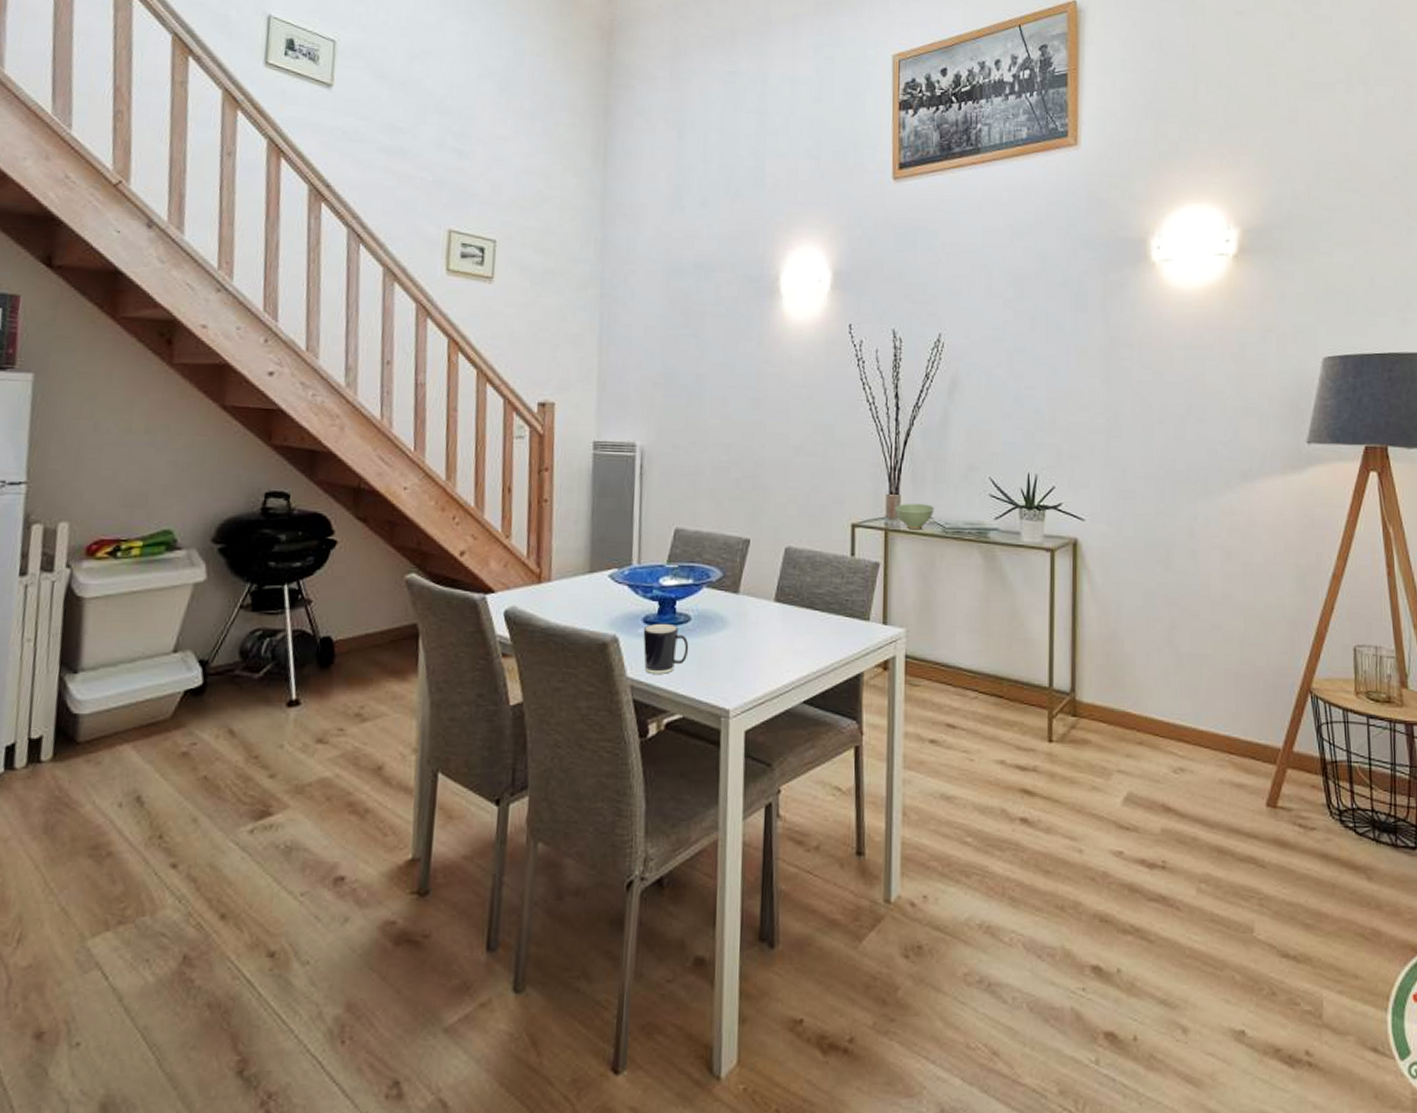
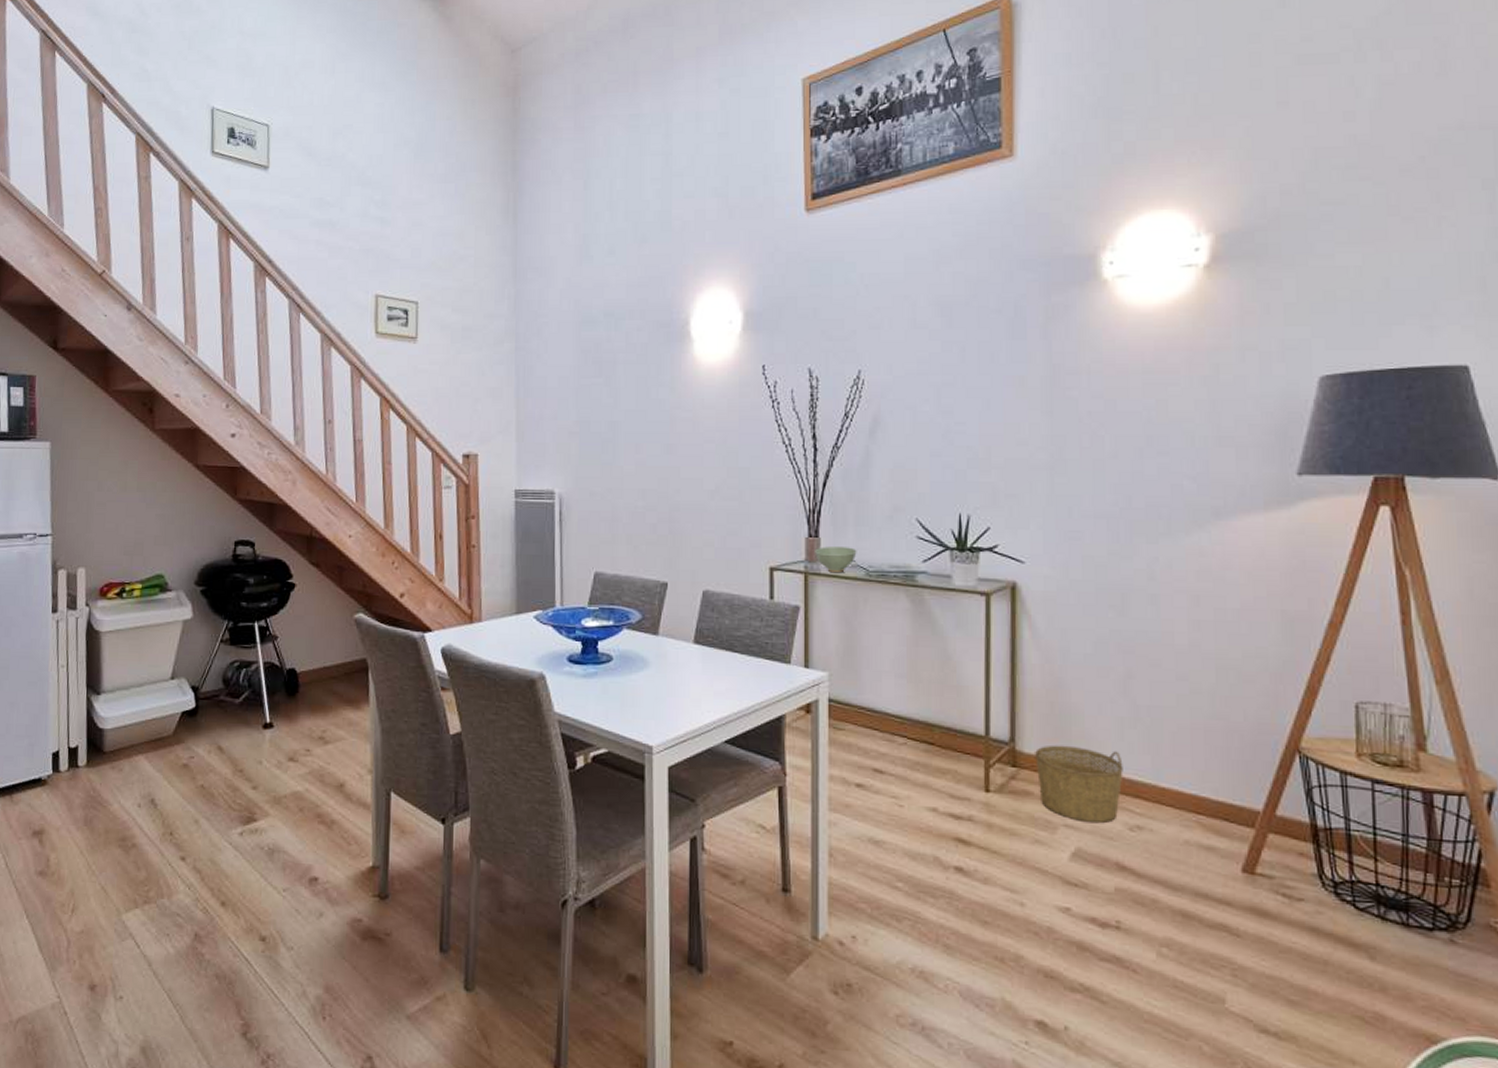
mug: present [643,623,689,674] -> none [568,662,612,710]
basket: none [1093,693,1168,768] -> present [1035,745,1123,824]

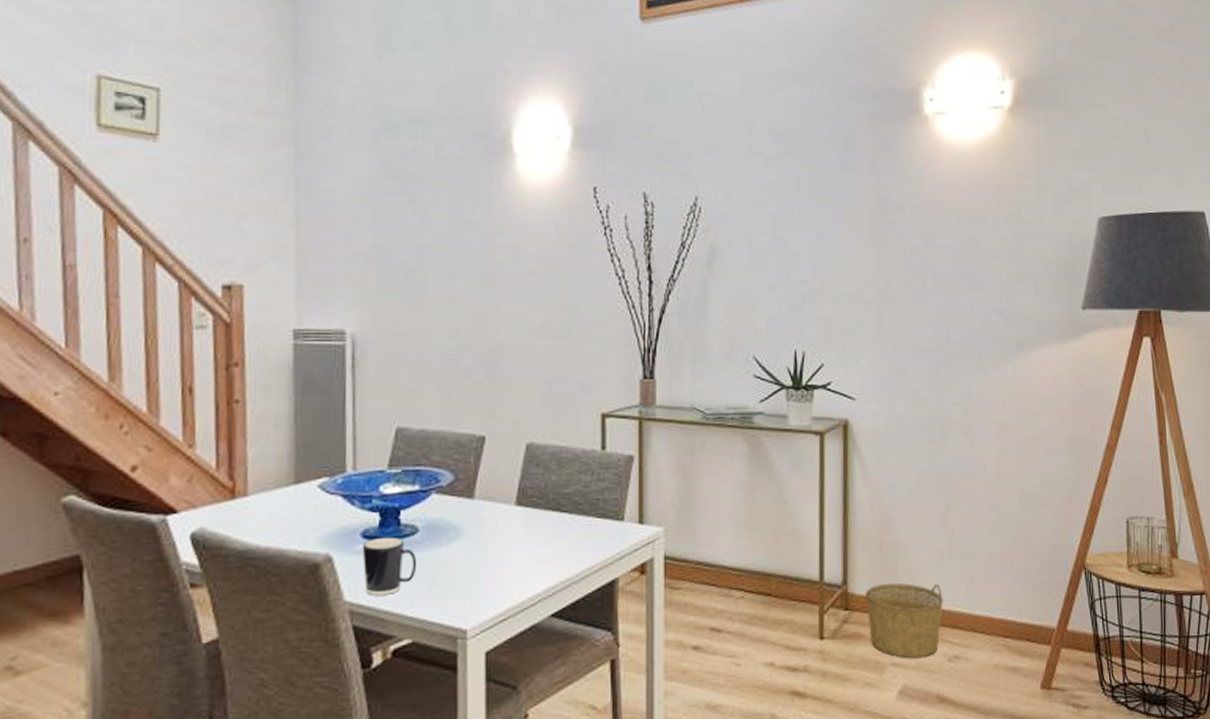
mug: none [568,662,612,710] -> present [362,536,417,595]
bowl: present [815,547,857,573] -> none [650,389,694,418]

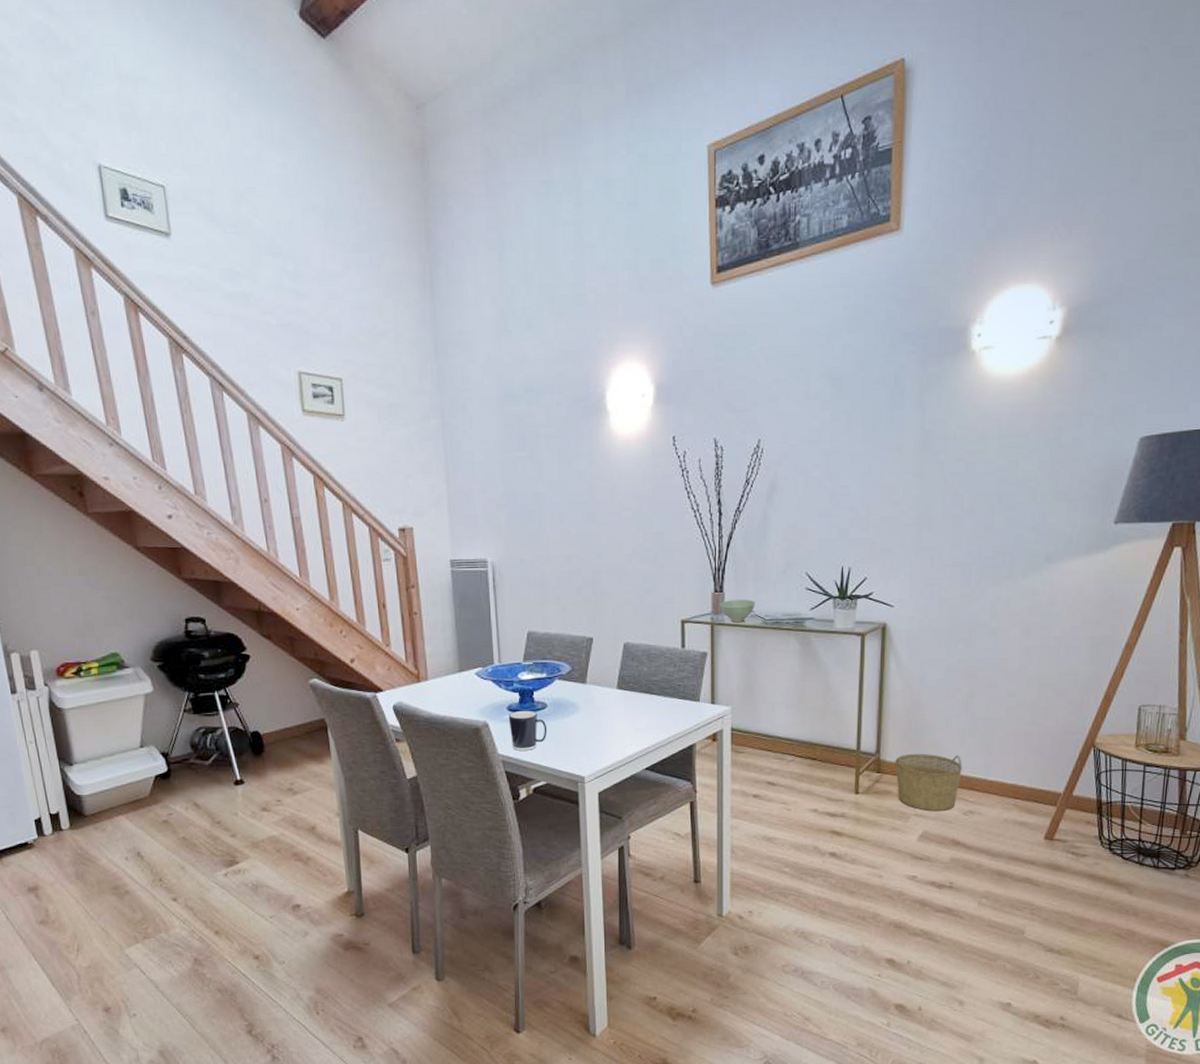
bowl: none [650,389,694,418] -> present [720,600,756,623]

